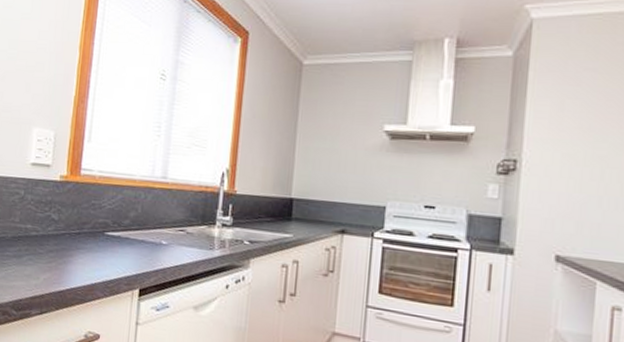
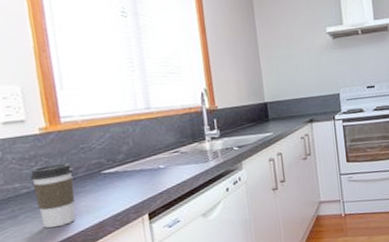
coffee cup: none [41,213,81,278] -> present [30,163,76,228]

